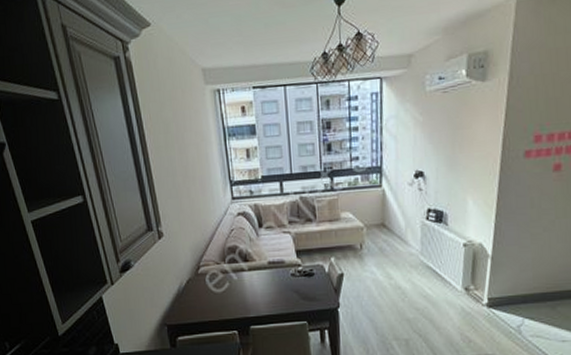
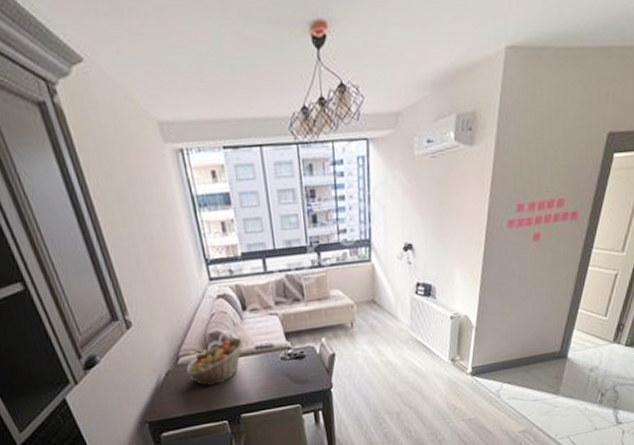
fruit basket: none [204,253,258,296] -> present [186,338,244,386]

